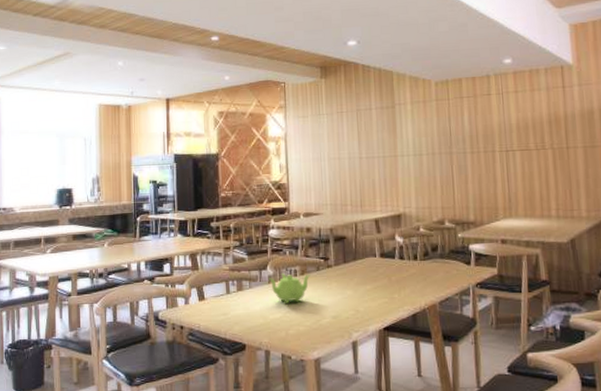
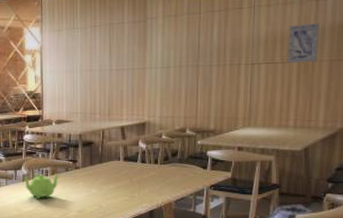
wall art: none [540,109,572,150] -> present [287,23,319,63]

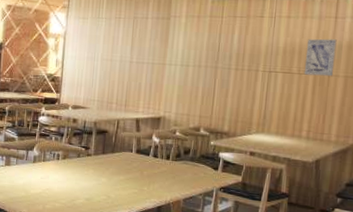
teapot: present [23,172,60,200] -> none [34,155,71,183]

